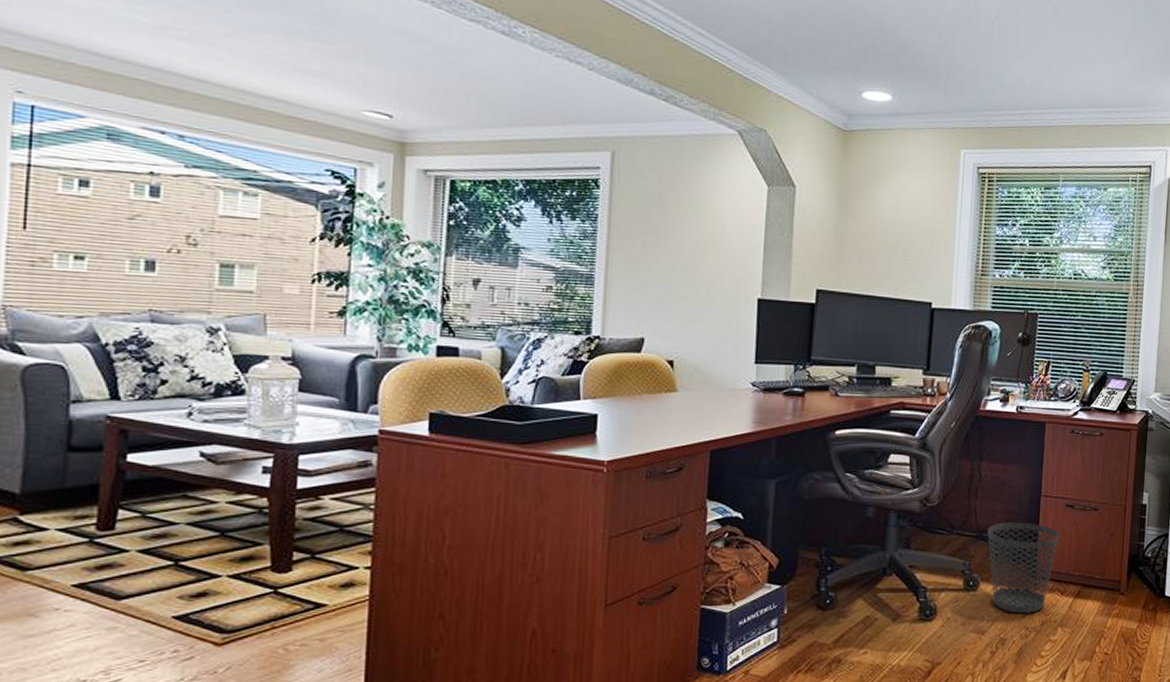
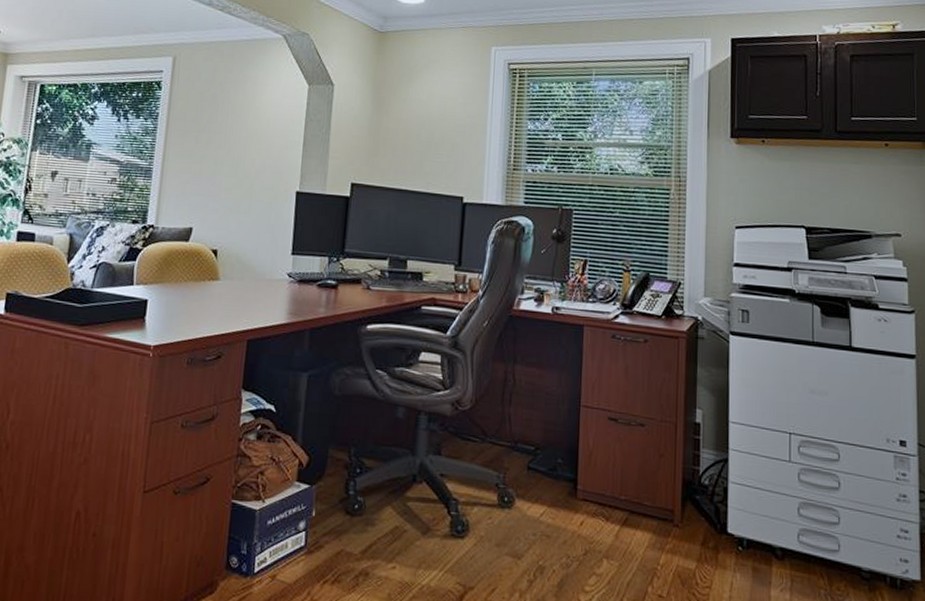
wastebasket: present [987,522,1060,613] -> none [523,433,603,539]

